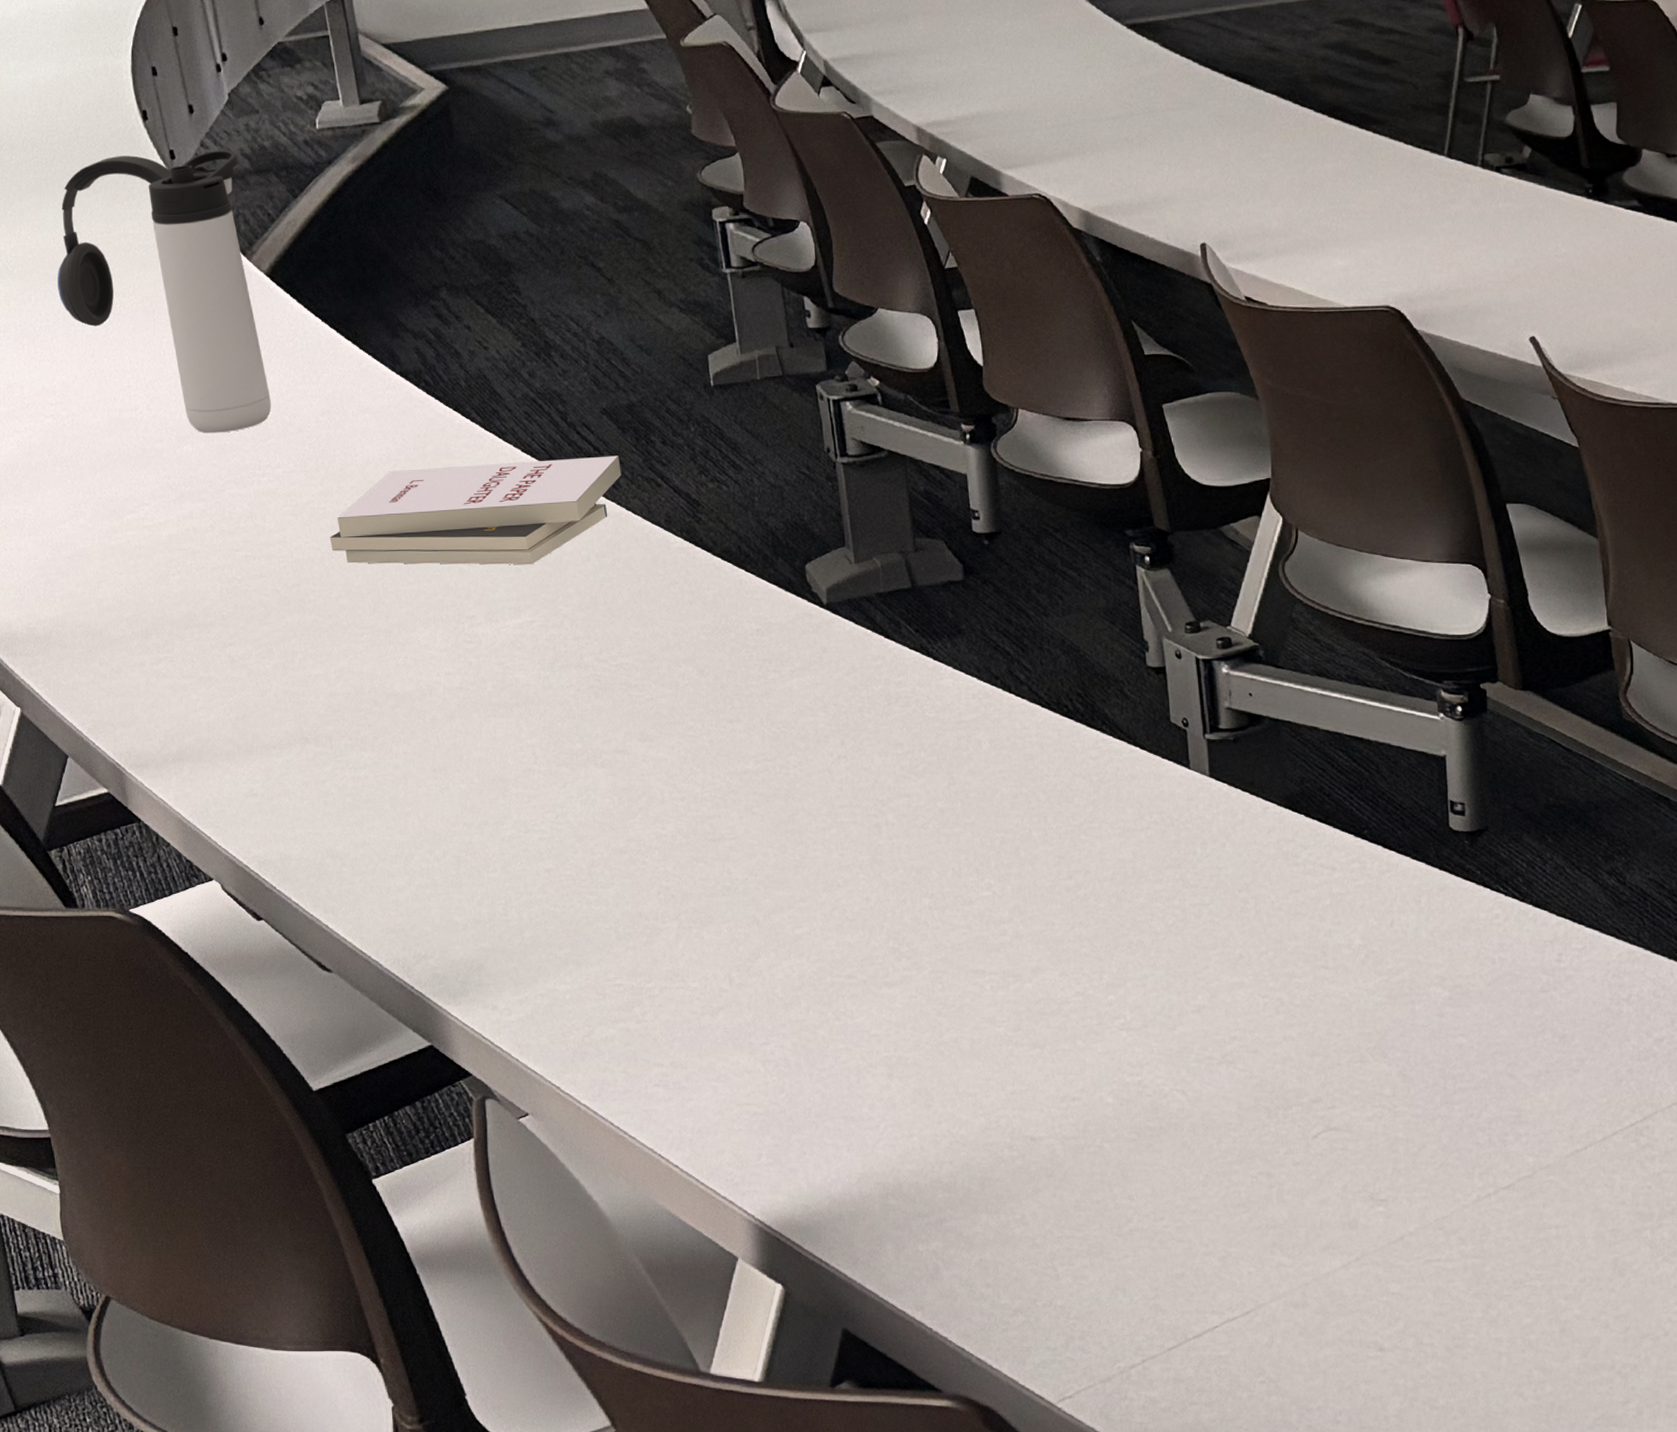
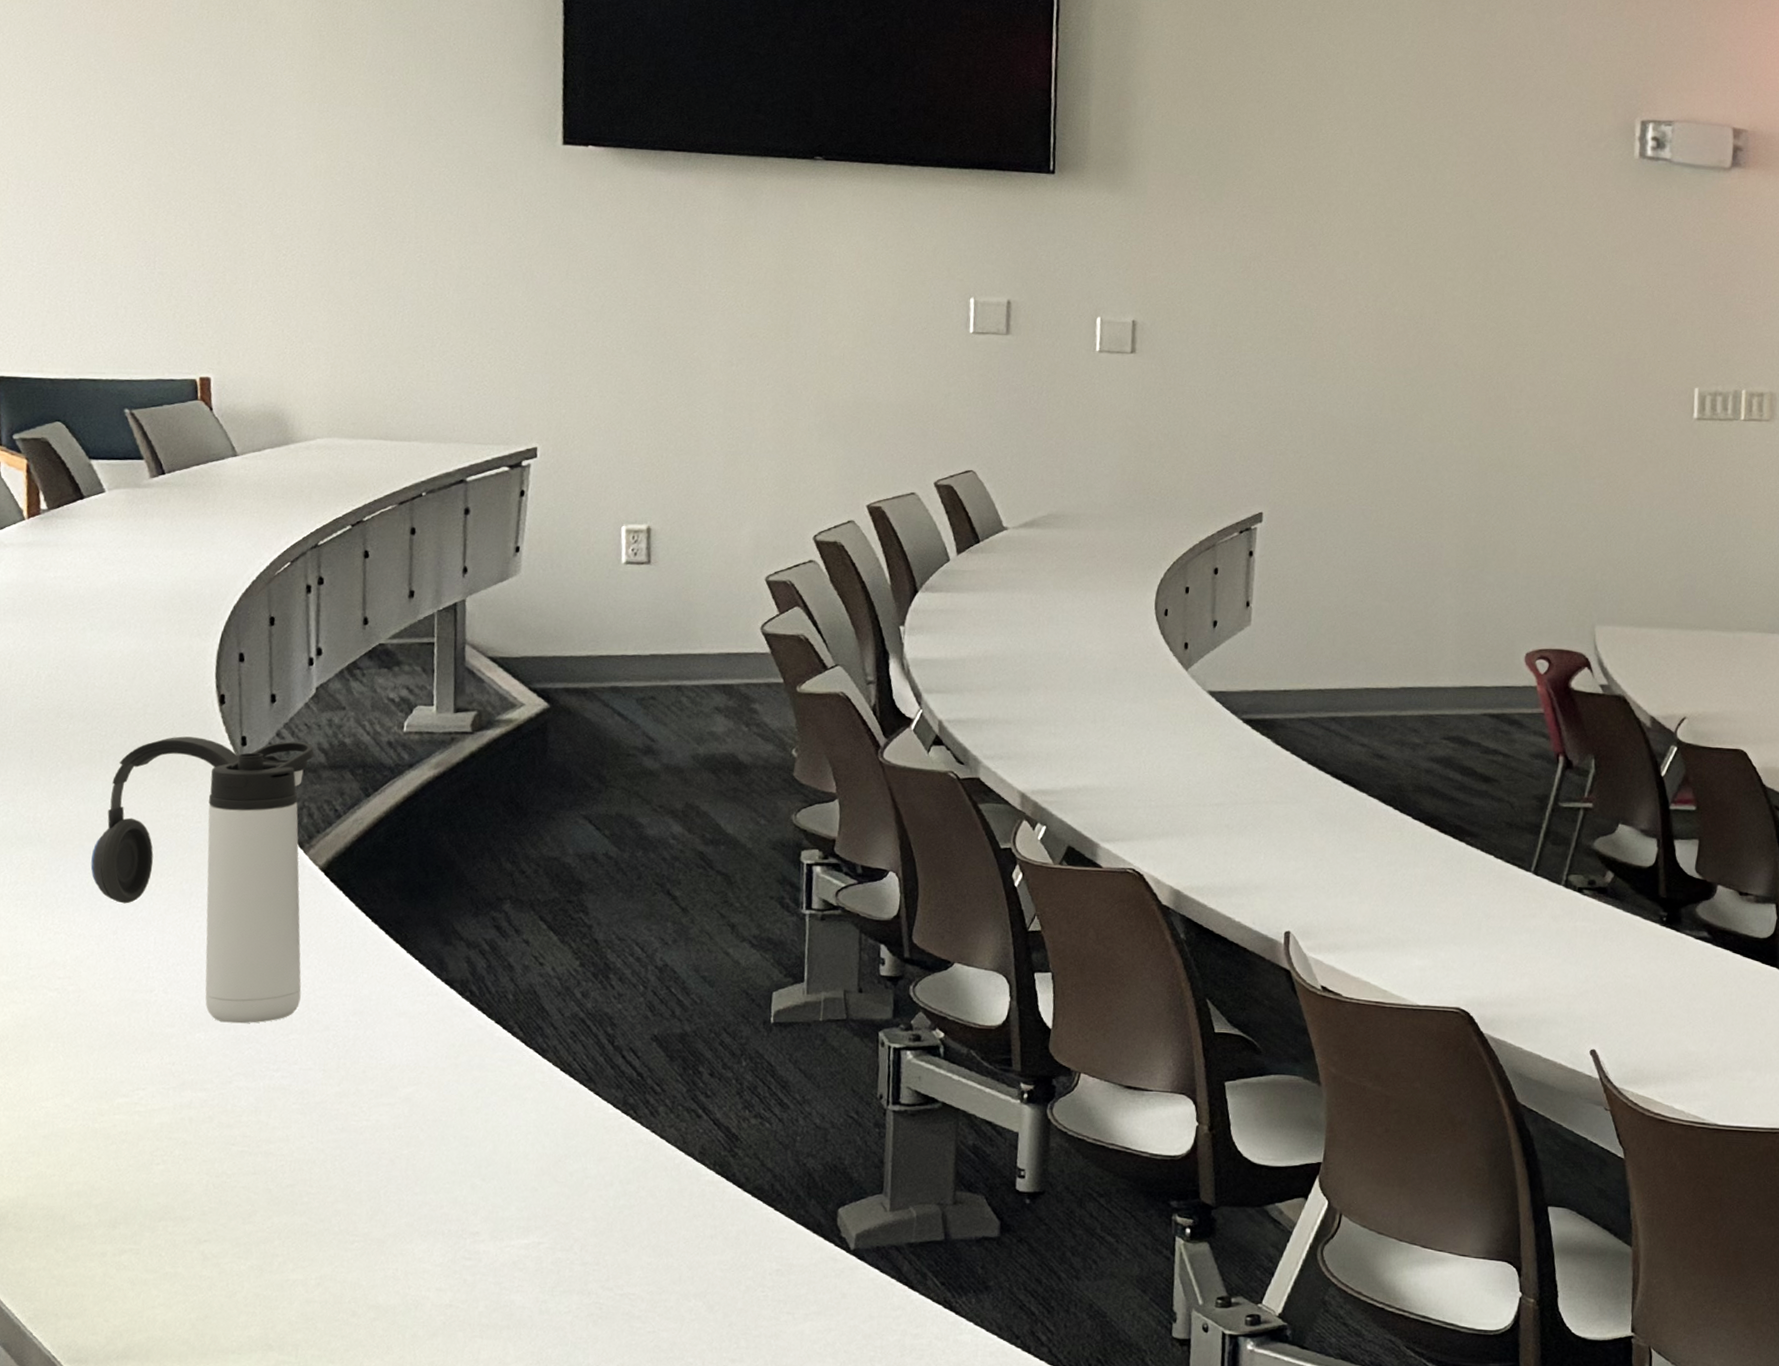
books: present [330,455,621,565] -> none [336,1077,663,1185]

